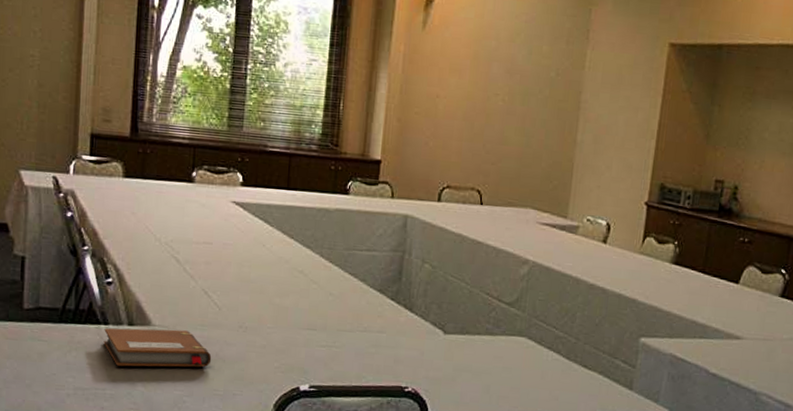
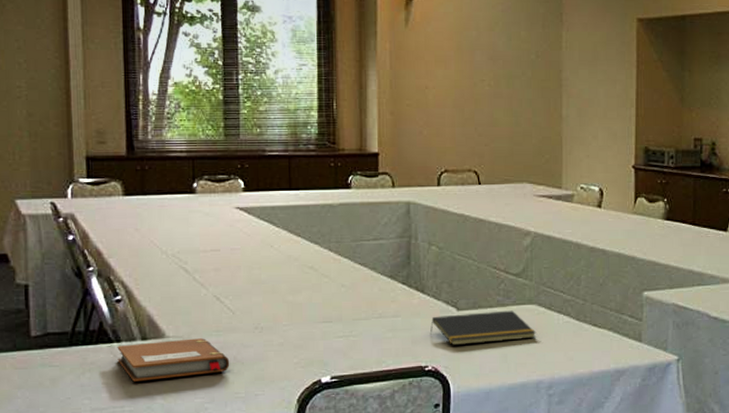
notepad: none [414,337,523,373] -> present [430,310,537,346]

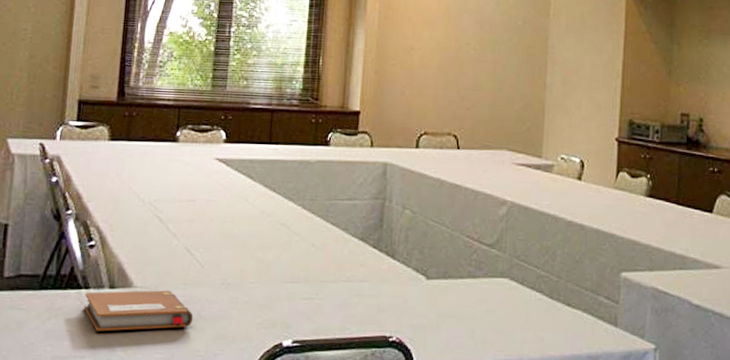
notepad: present [430,310,537,346] -> none [397,282,507,317]

